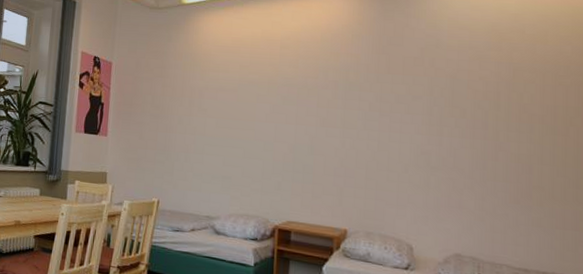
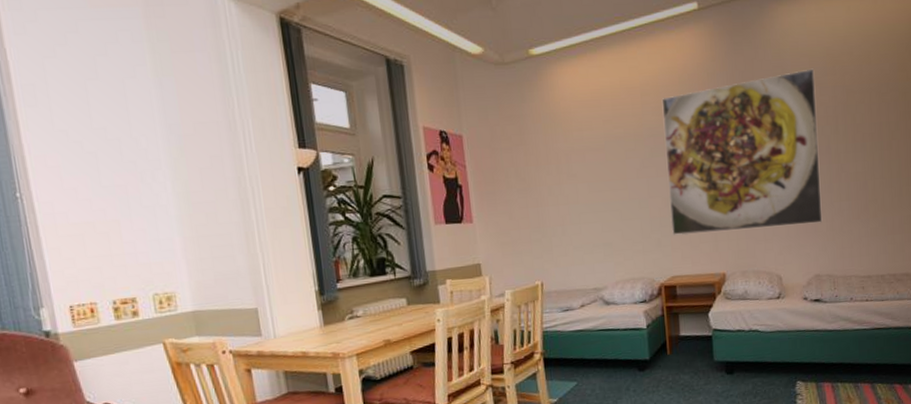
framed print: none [293,41,475,200] -> present [661,68,823,235]

